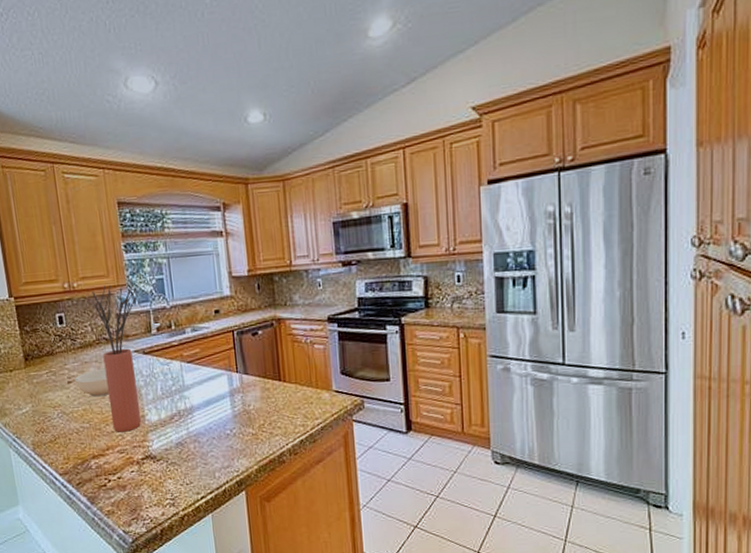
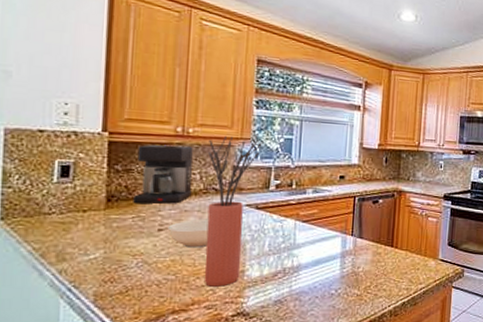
coffee maker: none [38,300,88,361] -> present [133,144,193,204]

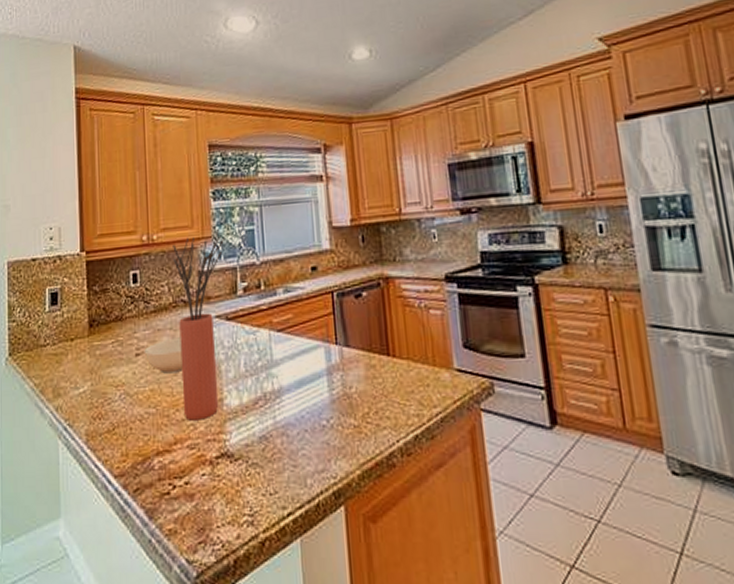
coffee maker: present [133,144,193,204] -> none [111,255,163,327]

